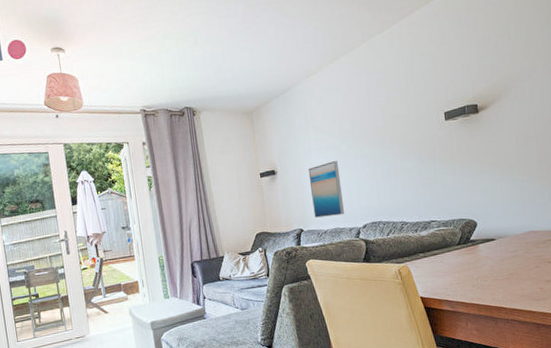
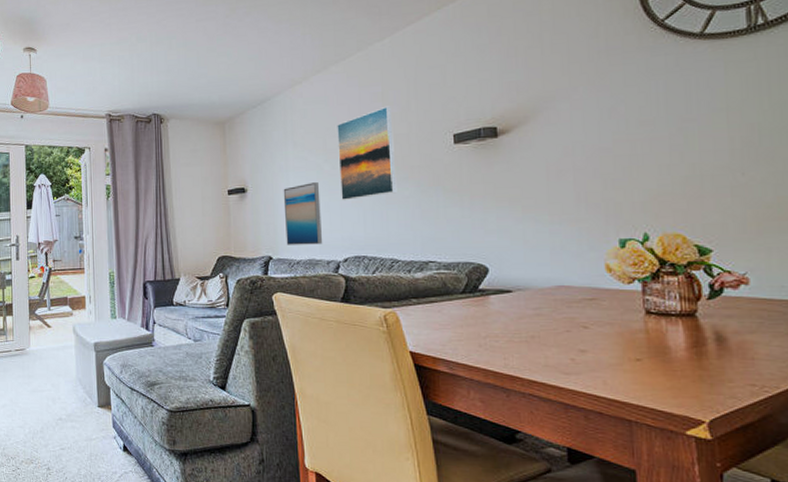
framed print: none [349,90,403,176] -> present [337,106,397,201]

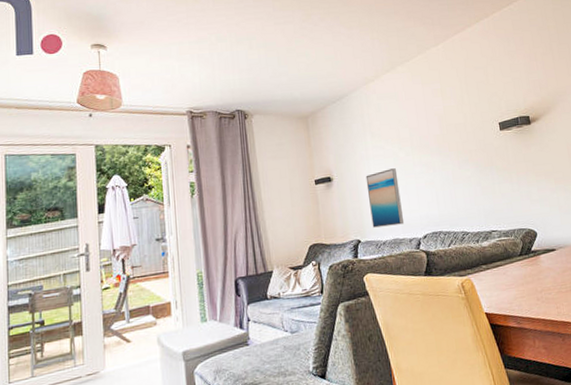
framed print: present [337,106,397,201] -> none [407,100,461,184]

